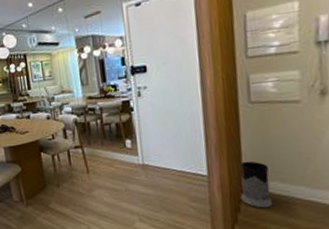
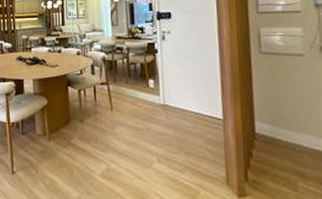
air purifier: present [240,161,273,208] -> none [252,107,282,155]

